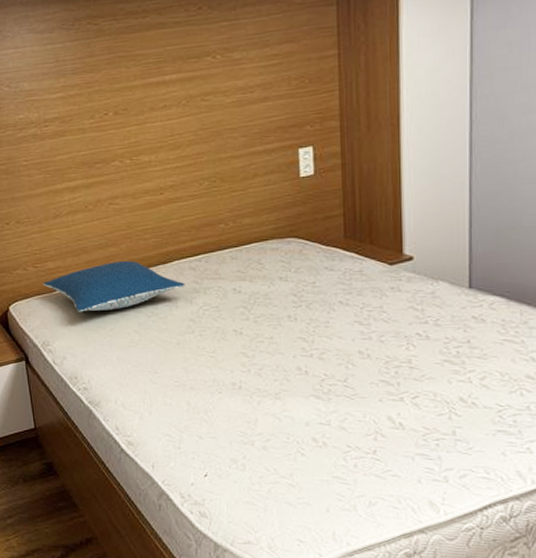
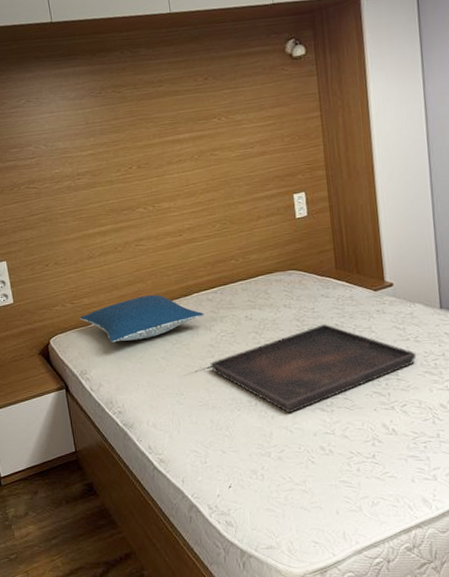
serving tray: none [189,301,436,400] -> present [210,324,417,413]

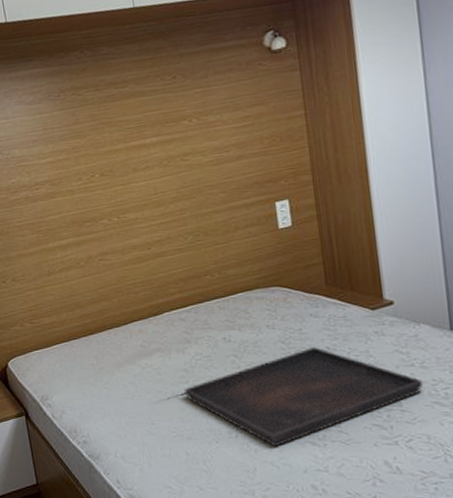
pillow: present [79,294,204,343] -> none [39,313,176,366]

